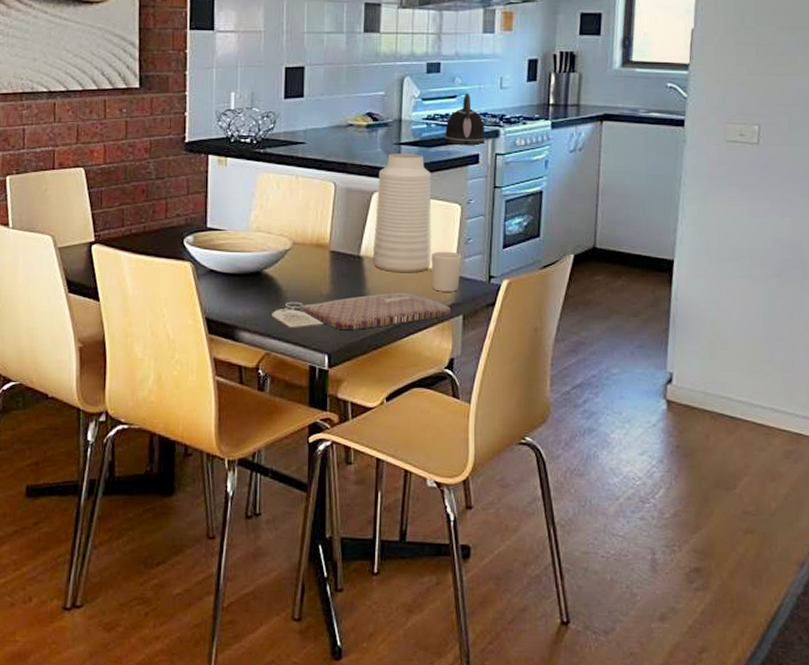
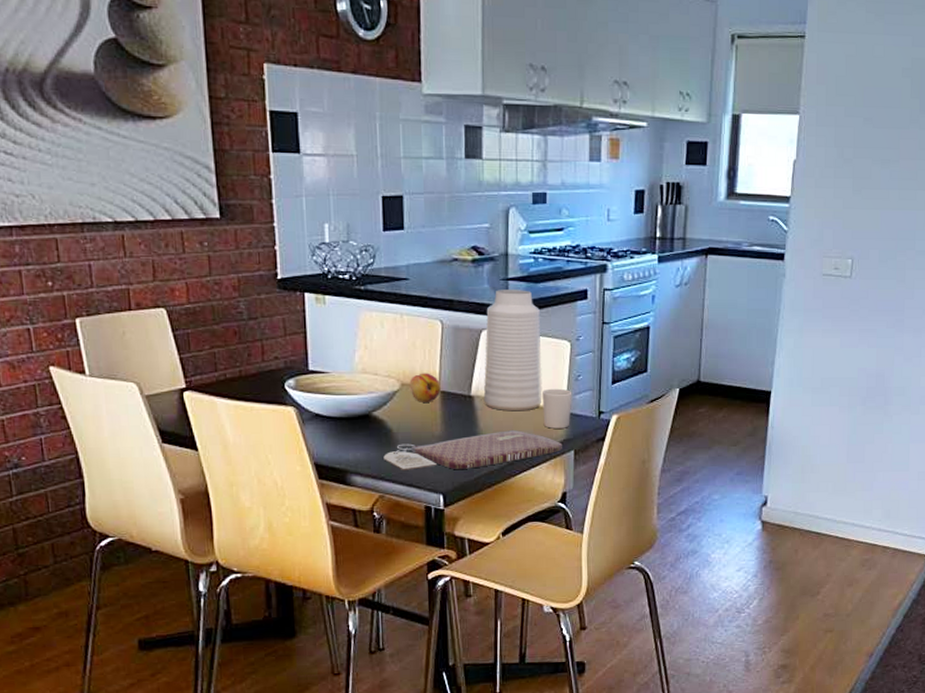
fruit: none [301,232,331,261] -> present [409,373,441,402]
kettle: present [444,93,485,145] -> none [552,225,593,280]

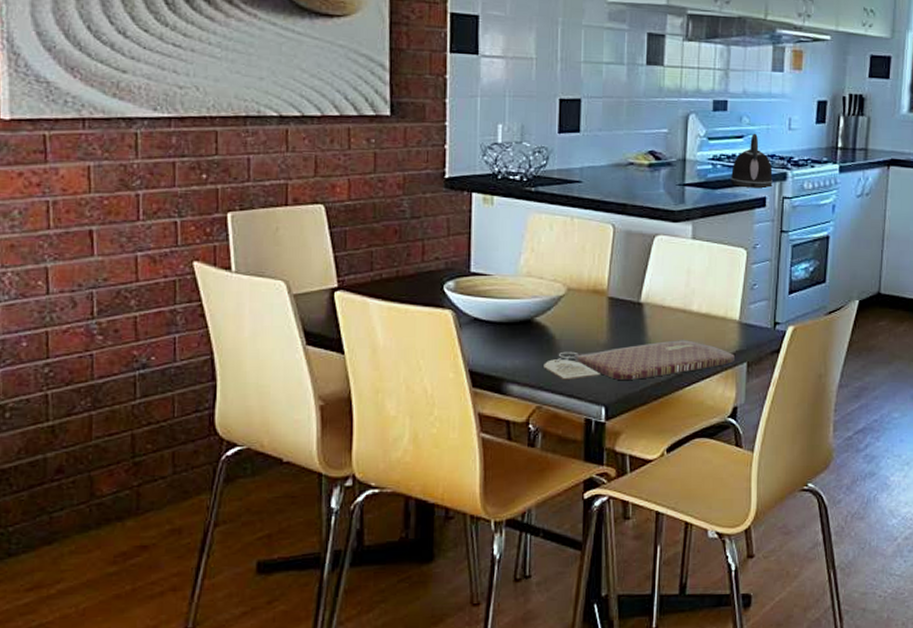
fruit: present [409,373,441,402] -> none [576,278,609,309]
vase: present [483,290,543,412] -> none [653,195,717,320]
mug: present [542,388,572,429] -> none [715,297,747,339]
kettle: none [552,225,593,280] -> present [730,133,773,188]

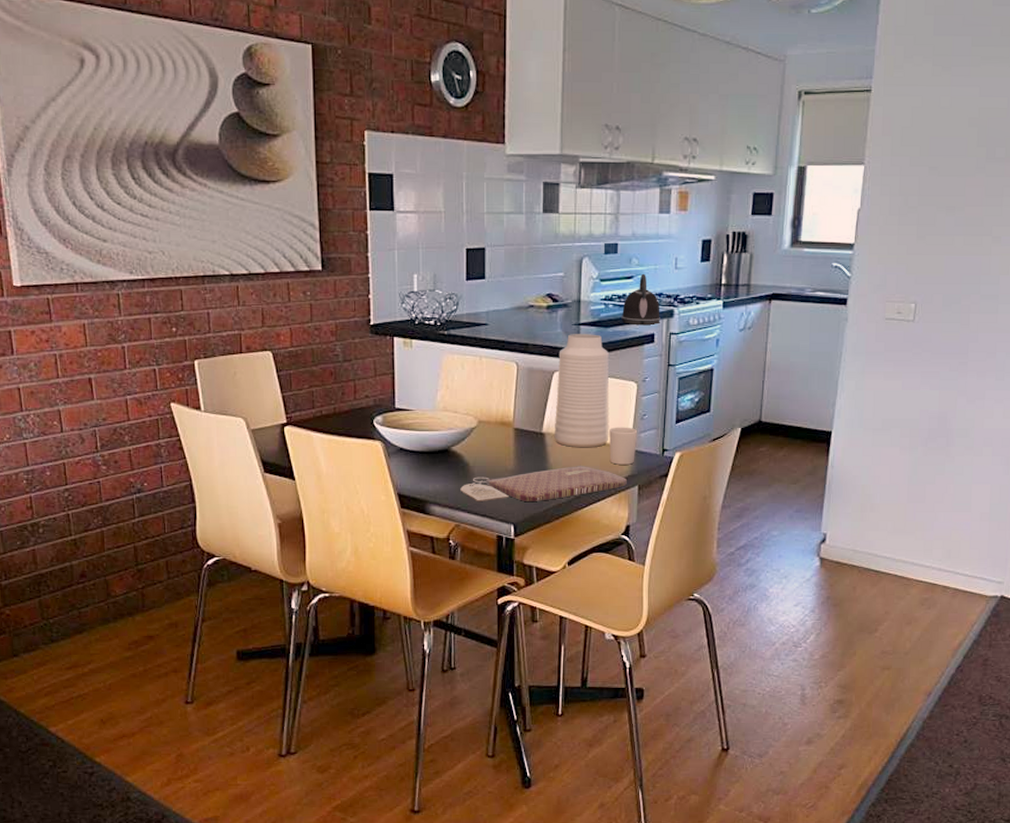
vase: none [653,195,717,320] -> present [554,334,610,448]
mug: none [715,297,747,339] -> present [609,427,638,465]

